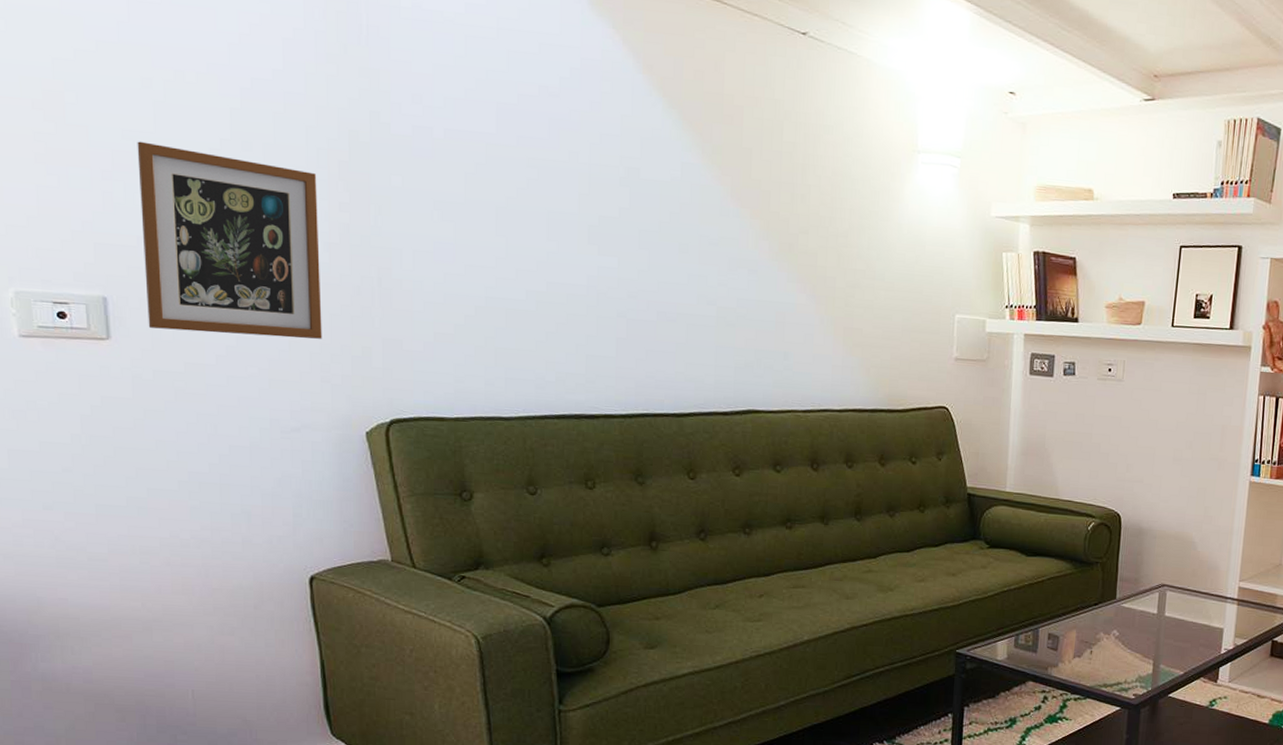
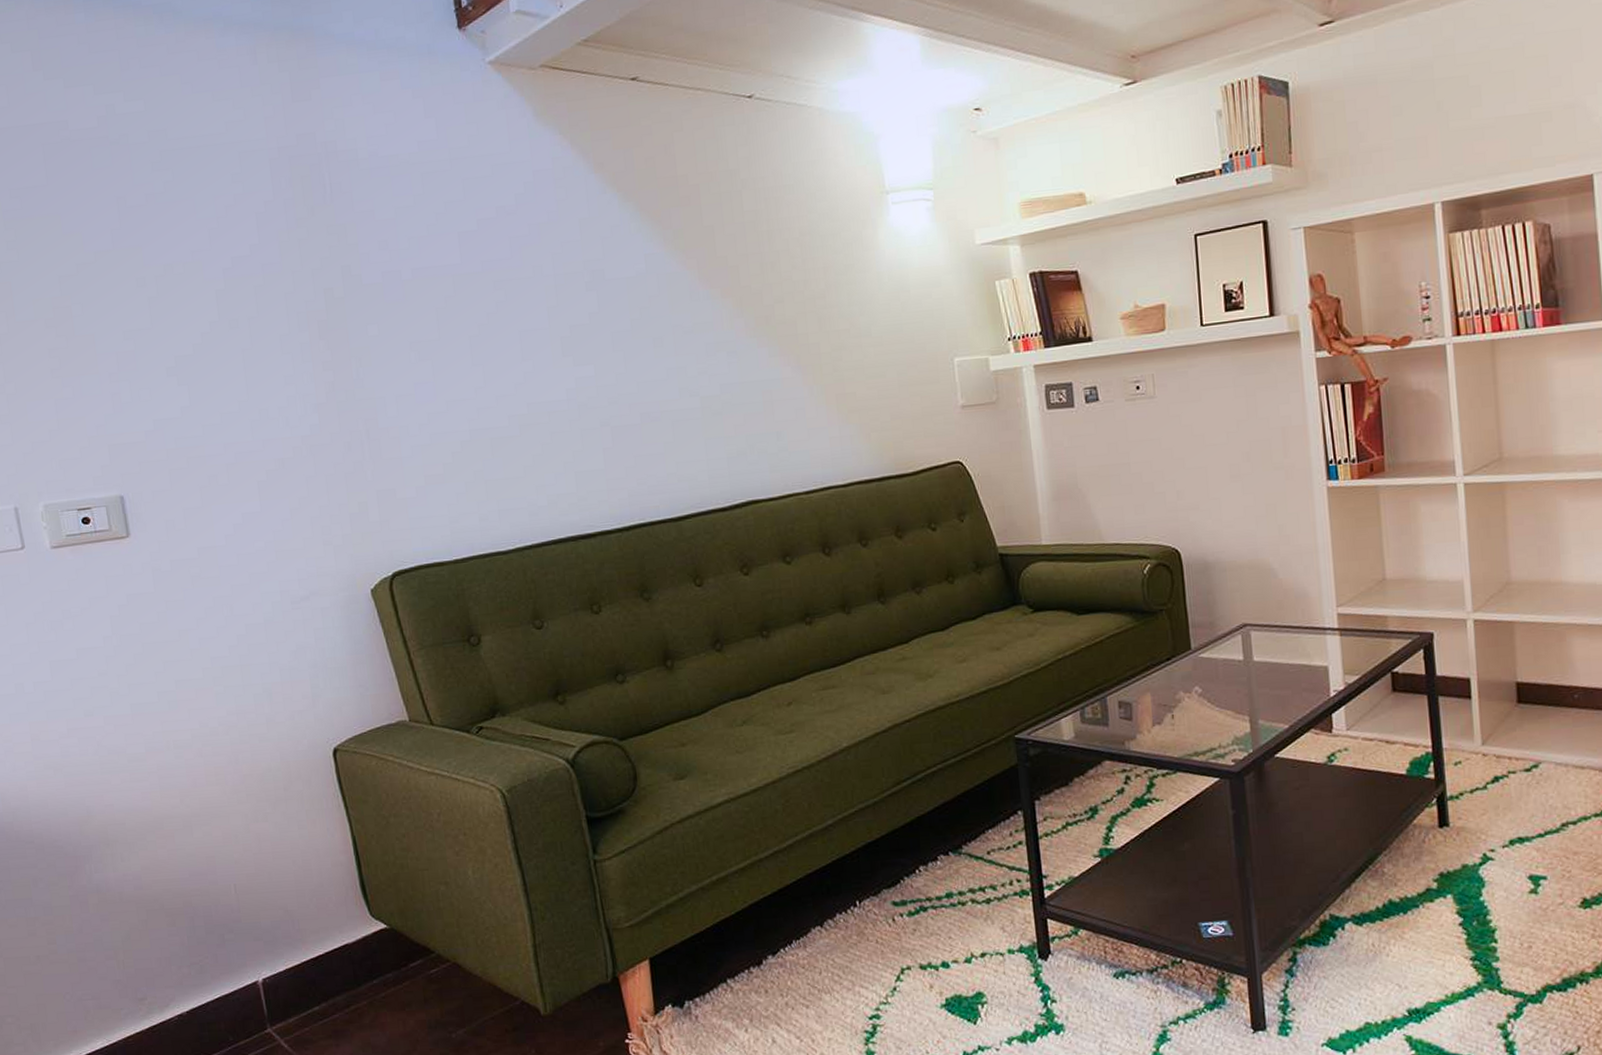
picture frame: present [137,141,322,339] -> none [137,337,321,519]

